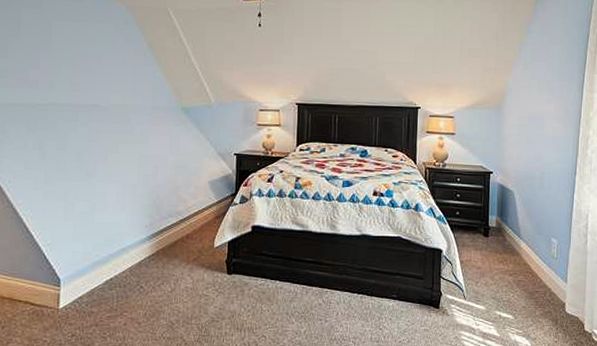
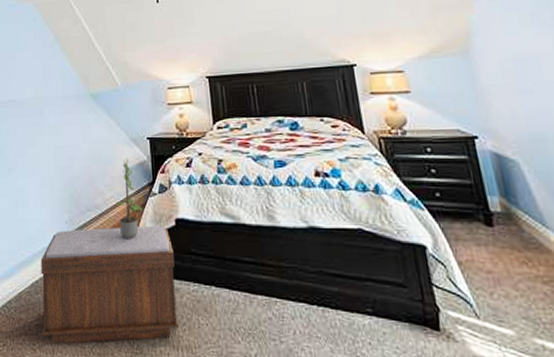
bench: none [113,231,247,332] -> present [41,225,179,344]
potted plant: none [199,171,224,242] -> present [117,158,144,239]

